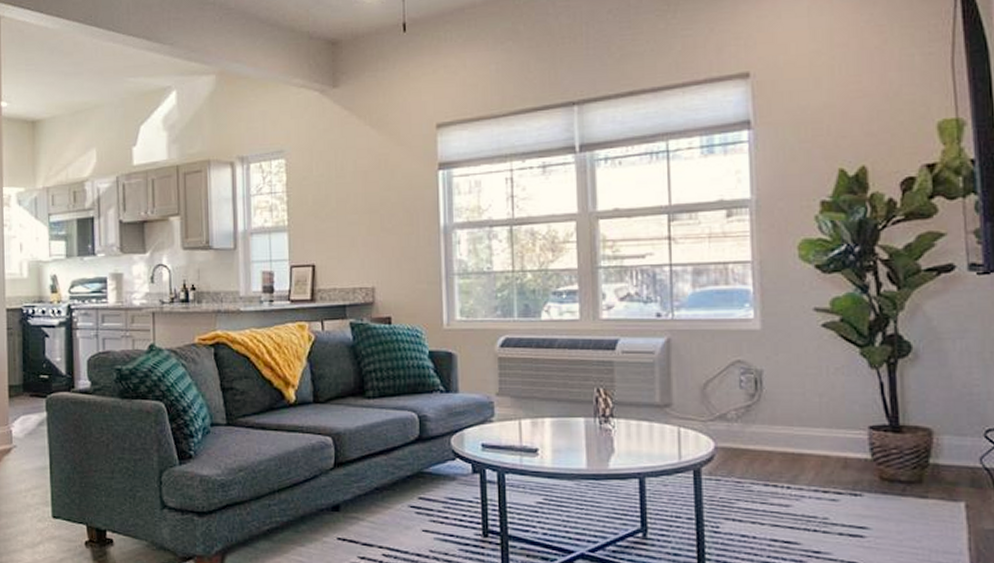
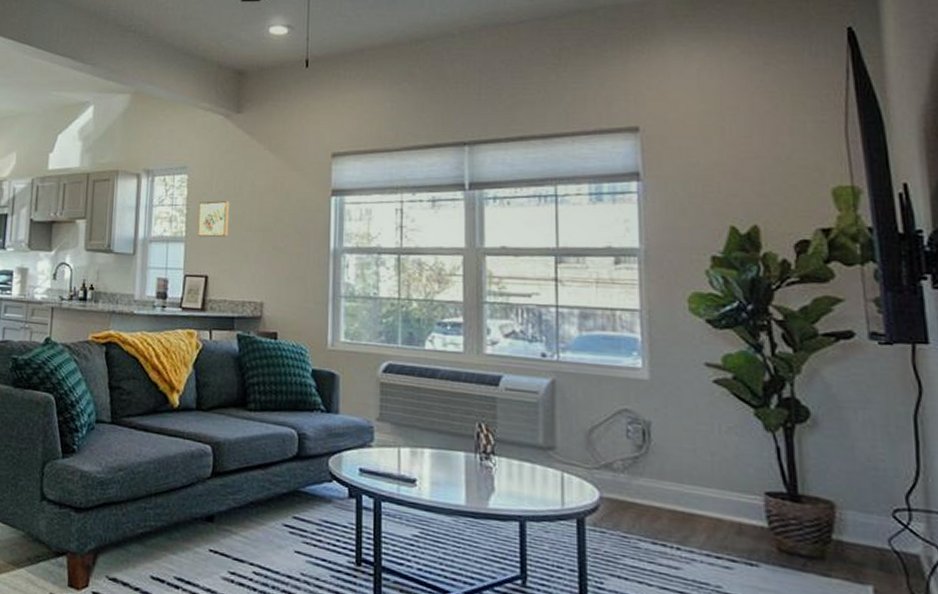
wall art: none [299,184,334,225] -> present [197,201,230,237]

